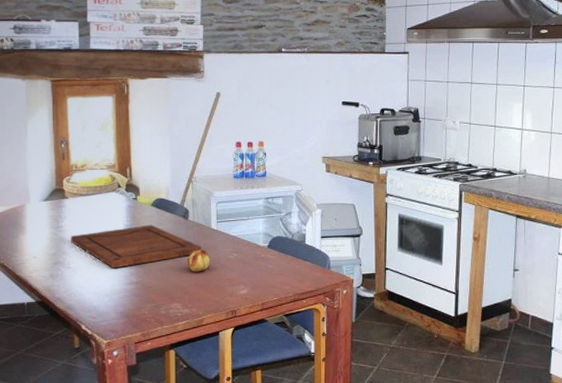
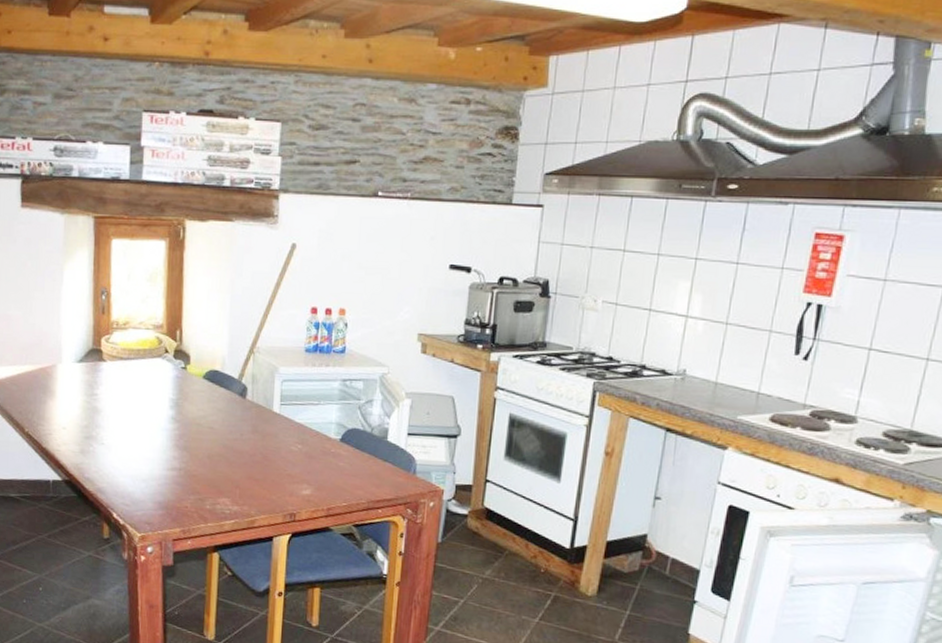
cutting board: present [71,225,202,269] -> none [106,400,260,450]
fruit: present [187,250,211,272] -> none [241,436,270,463]

